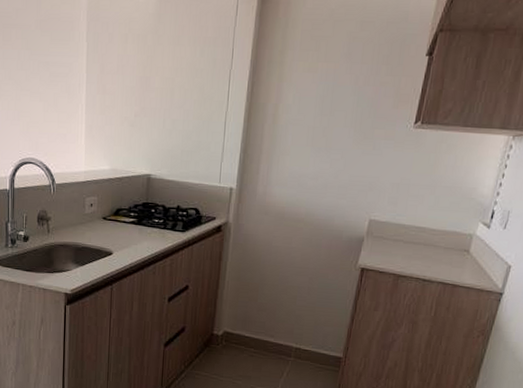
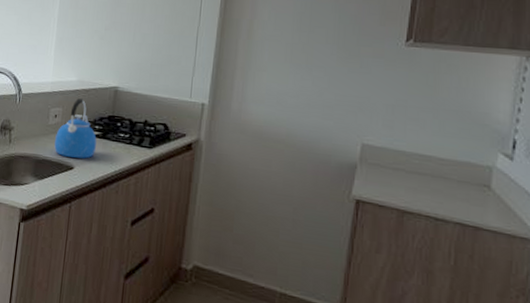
kettle: none [92,187,133,244] -> present [54,98,97,159]

